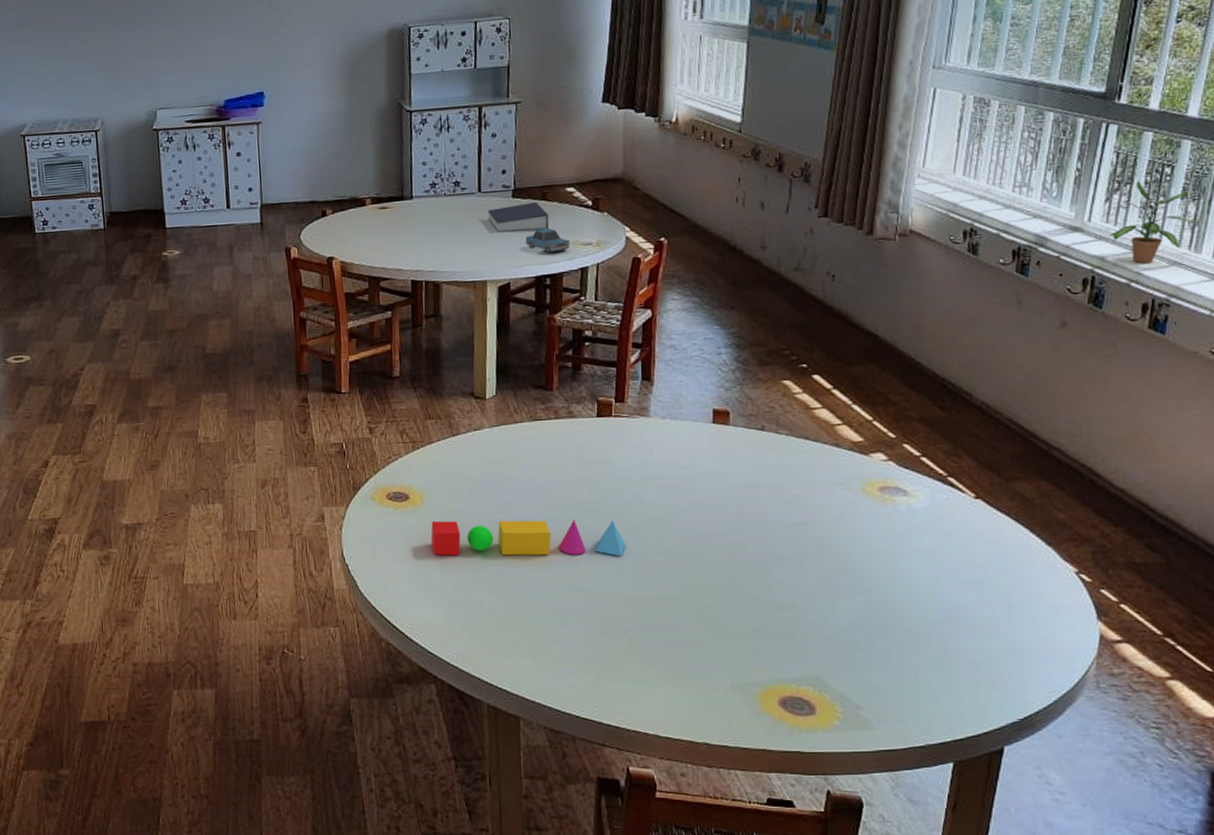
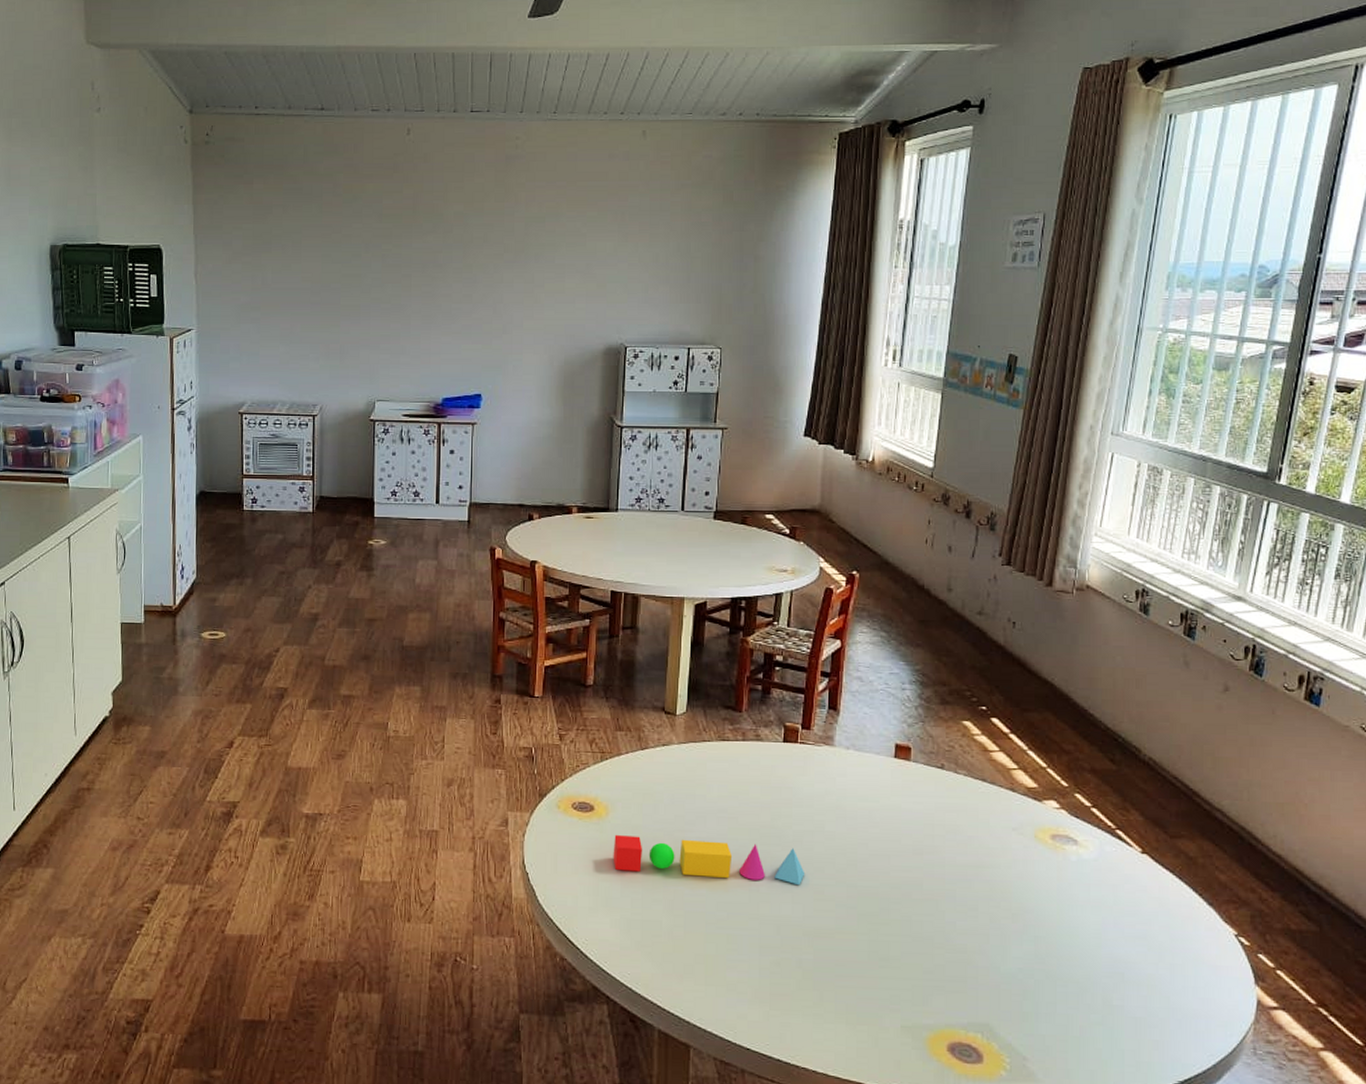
book: present [488,202,549,232] -> none [689,526,748,553]
toy car: present [525,227,570,254] -> none [723,551,766,577]
potted plant: present [1109,181,1197,264] -> none [1269,558,1349,637]

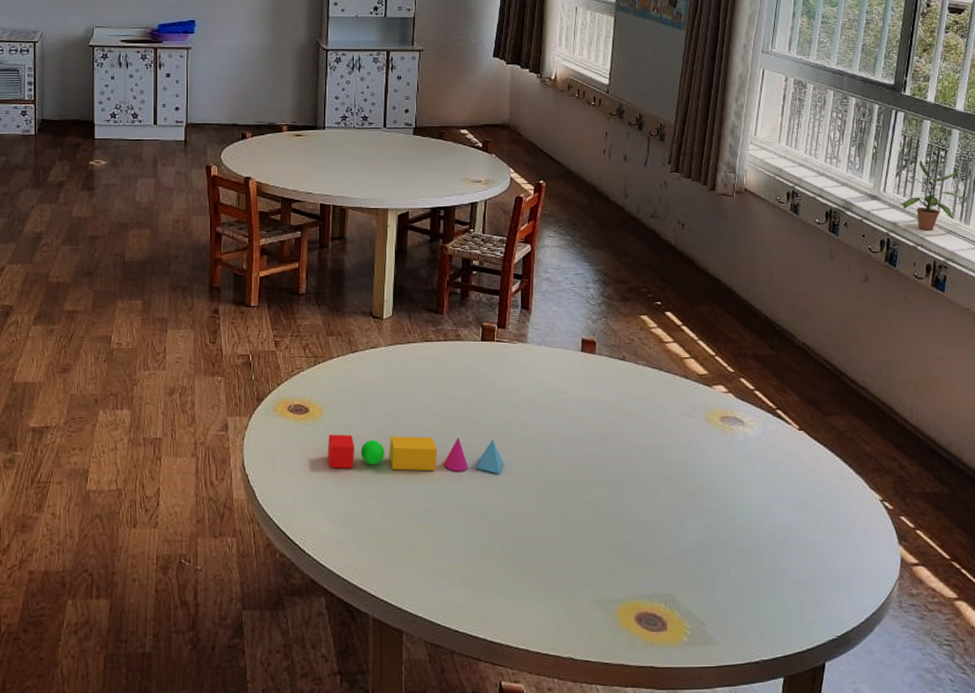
potted plant: none [1269,558,1349,637] -> present [899,161,966,231]

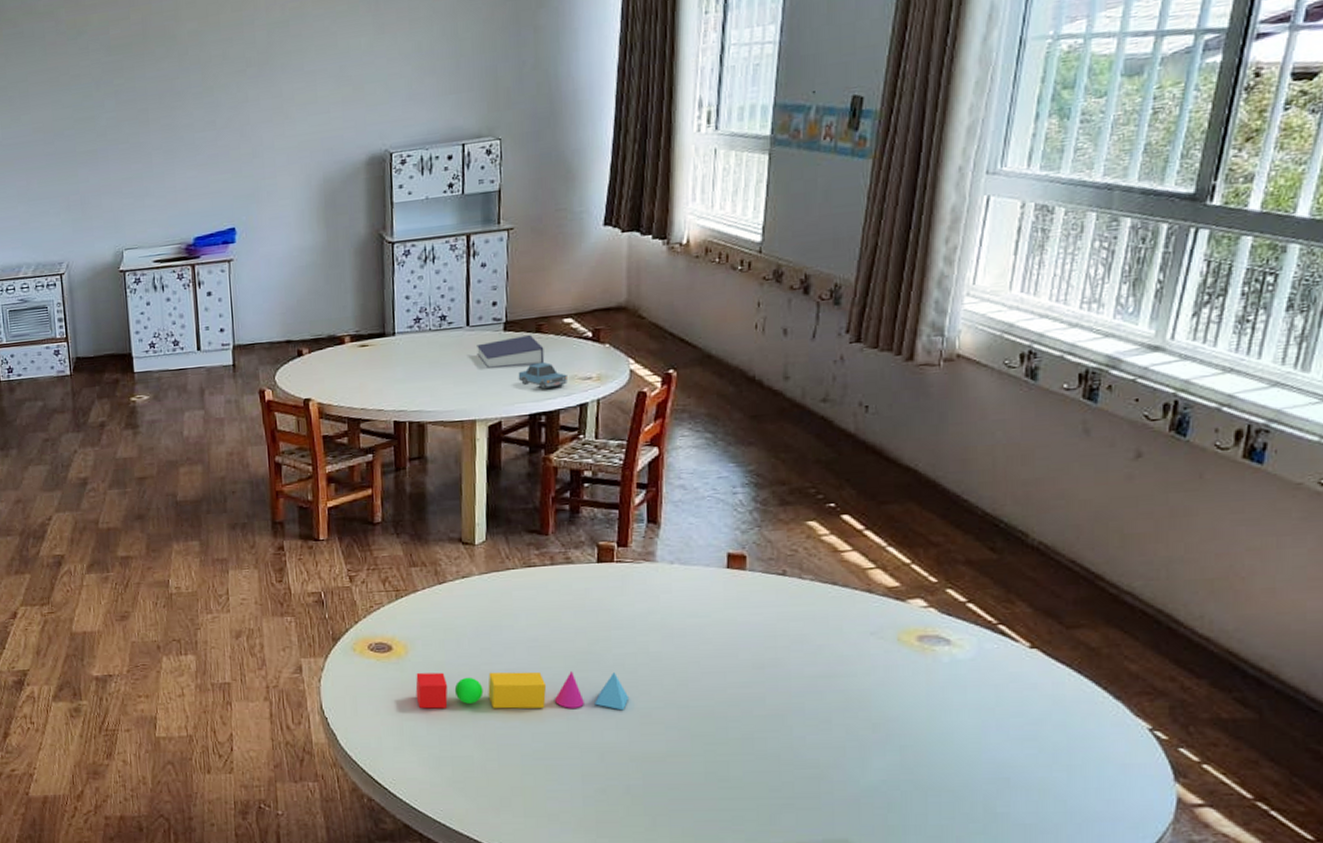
book: none [391,141,445,166] -> present [477,335,545,368]
toy car: none [423,164,462,188] -> present [518,361,567,390]
potted plant: present [899,161,966,231] -> none [1196,292,1306,385]

